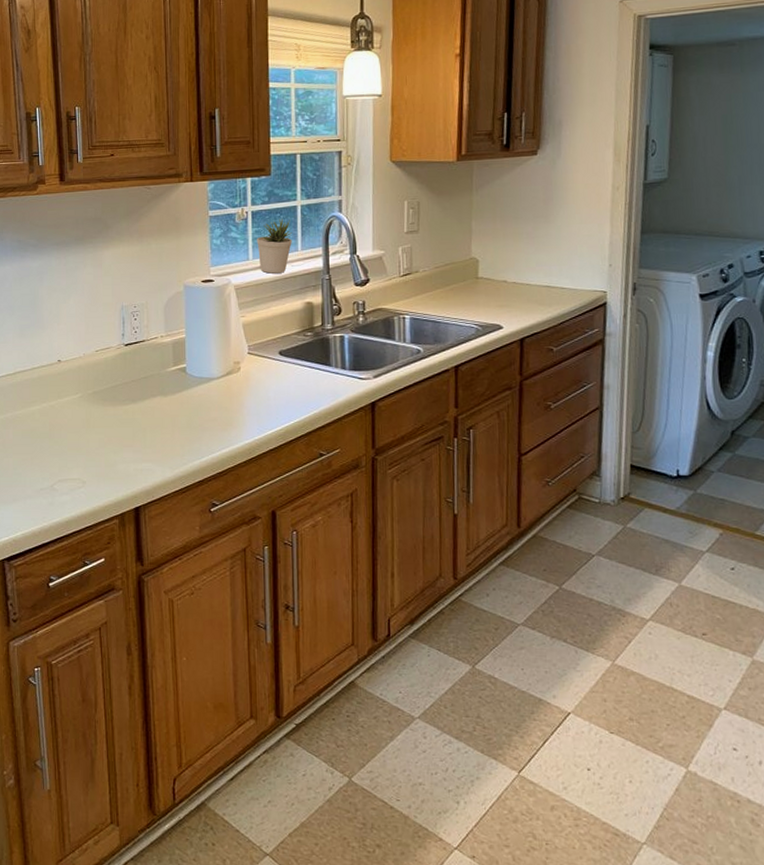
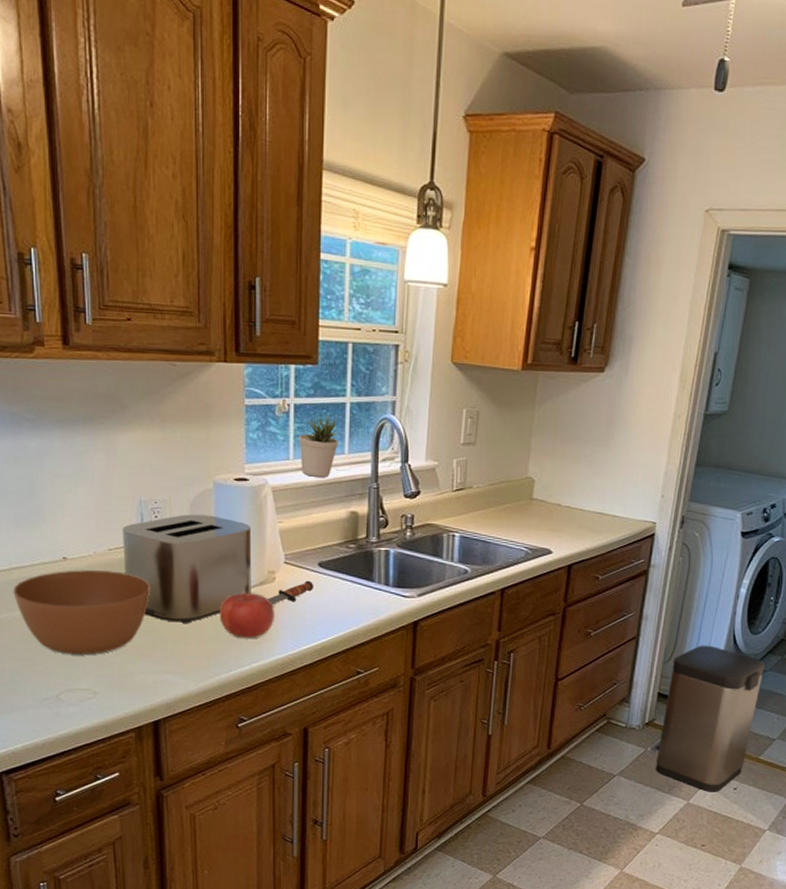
bowl: none [17,370,132,448] -> present [13,570,151,656]
toaster: none [106,314,219,415] -> present [121,514,252,624]
fruit: none [191,381,241,425] -> present [219,590,274,638]
knife: none [234,368,275,393] -> present [268,580,313,604]
pedal bin: none [628,412,747,573] -> present [650,645,765,792]

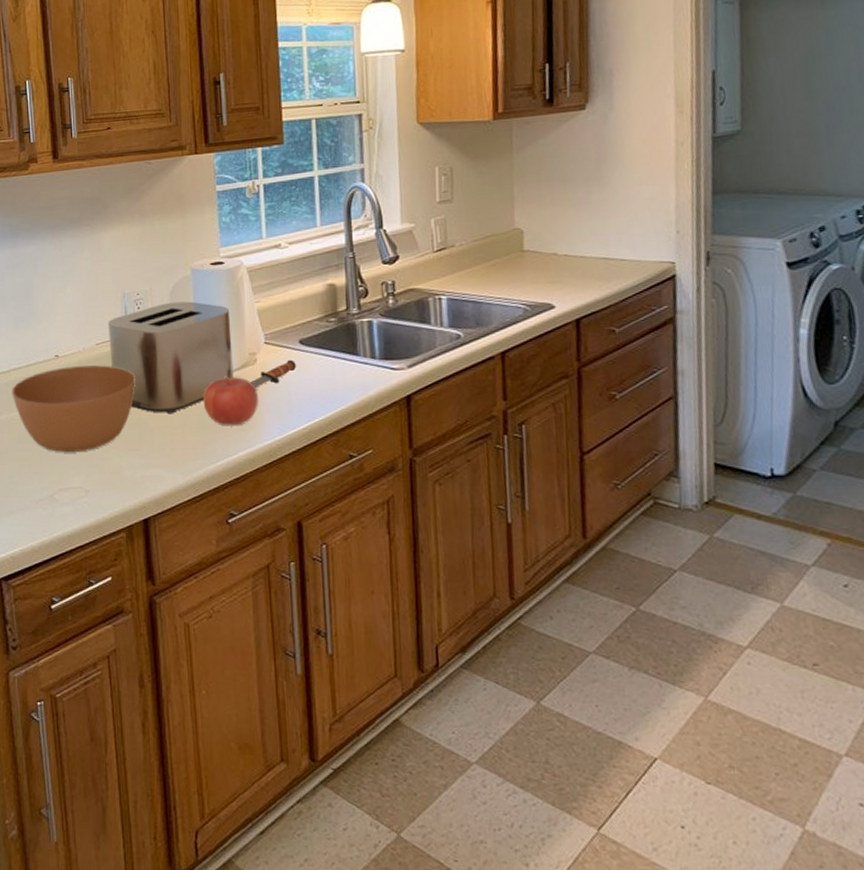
potted plant: present [299,415,340,477] -> none [270,191,310,253]
pedal bin: present [650,645,765,792] -> none [716,401,854,591]

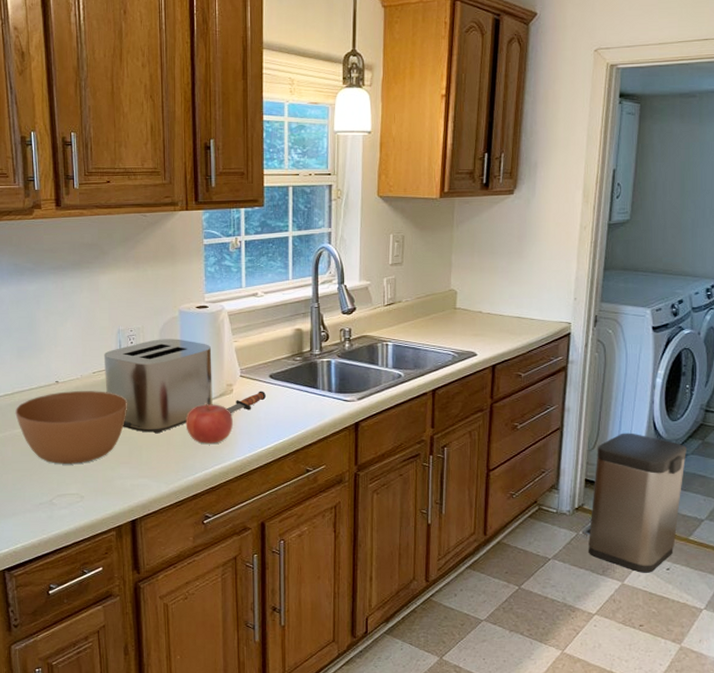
pedal bin: none [716,401,854,591] -> present [581,432,687,573]

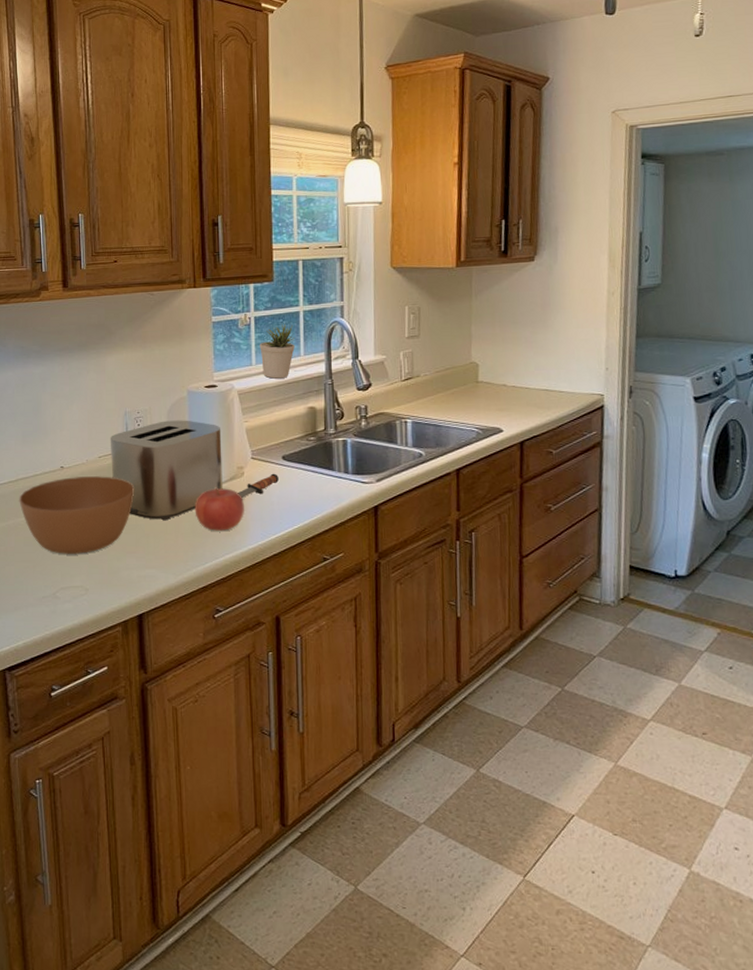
potted plant: none [250,248,284,301] -> present [260,324,295,379]
pedal bin: present [581,432,687,573] -> none [629,513,742,672]

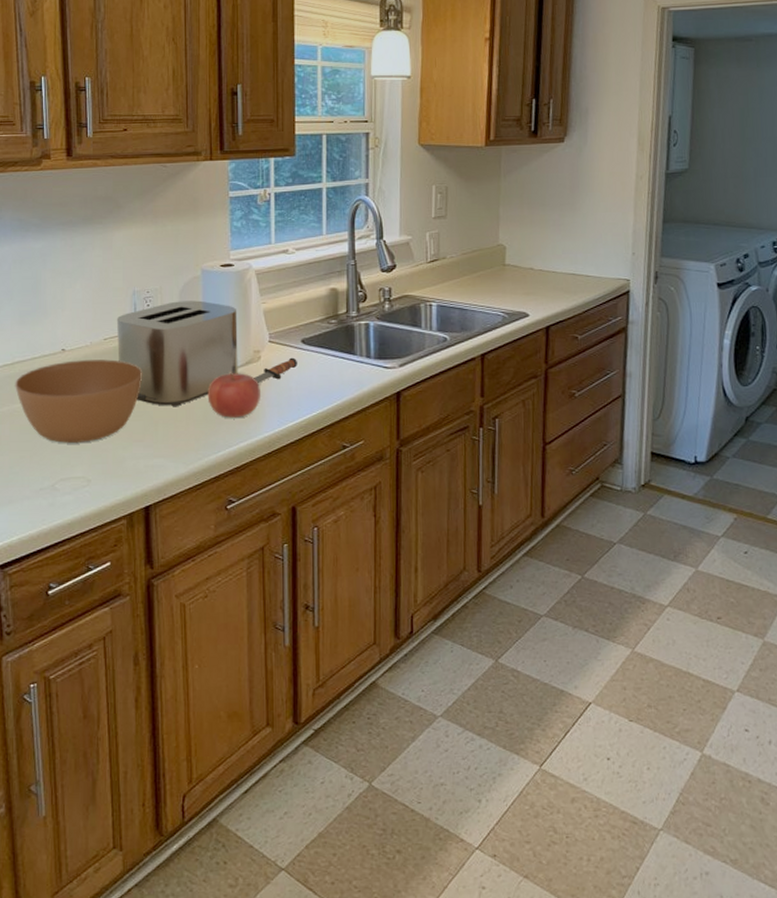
potted plant: present [260,324,295,379] -> none [280,201,318,258]

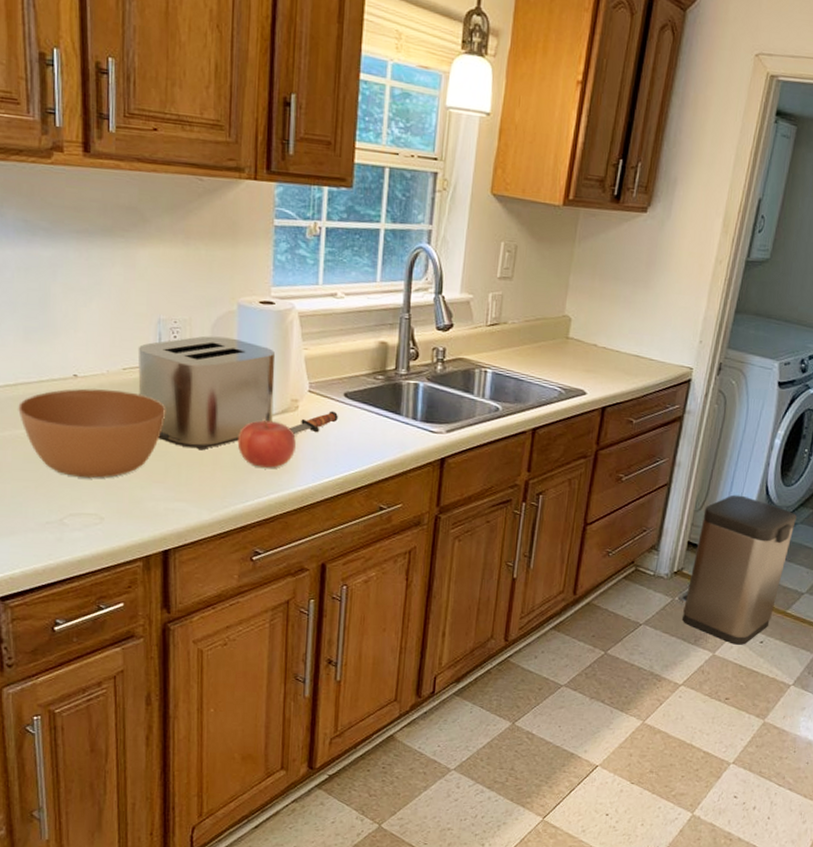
pedal bin: none [649,399,760,558] -> present [677,494,797,645]

